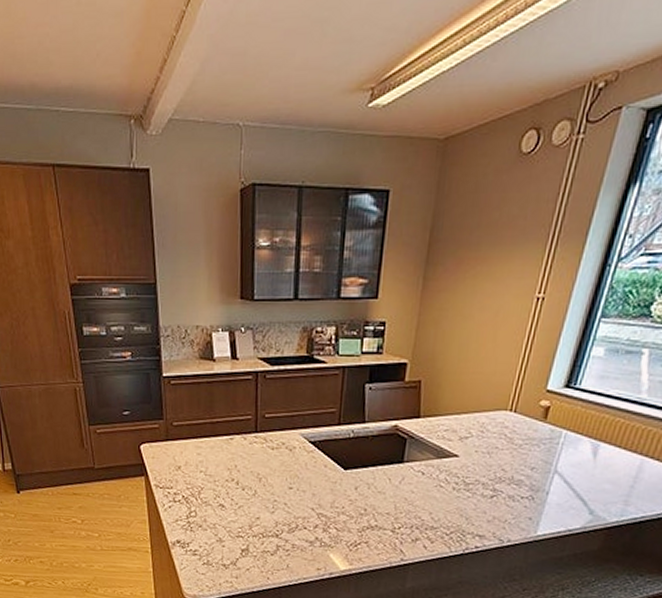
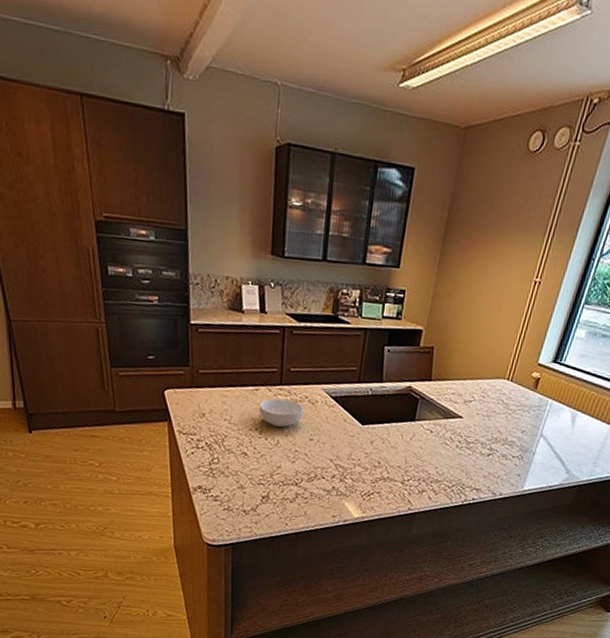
cereal bowl: none [234,446,281,477] -> present [258,398,304,428]

